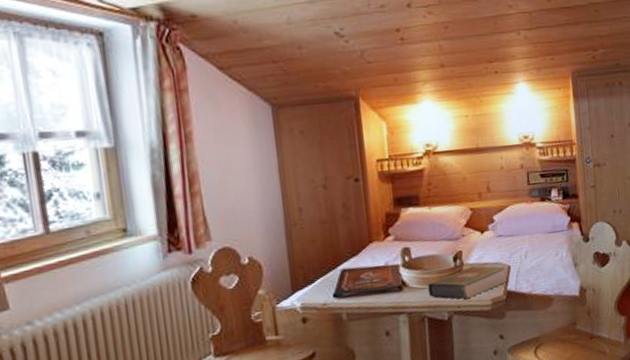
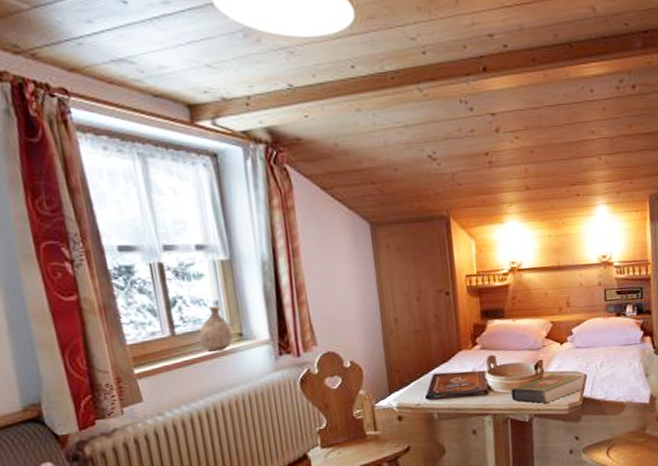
vase: none [77,198,116,251] -> present [199,305,233,353]

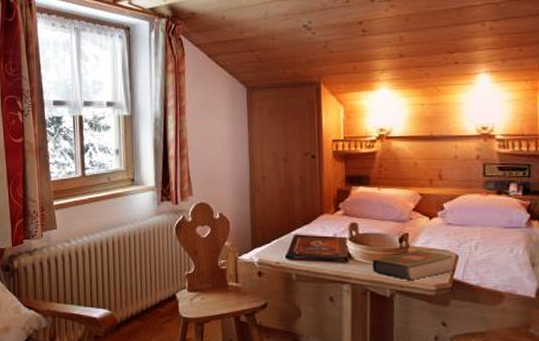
vase: present [199,305,233,353] -> none [102,153,127,194]

